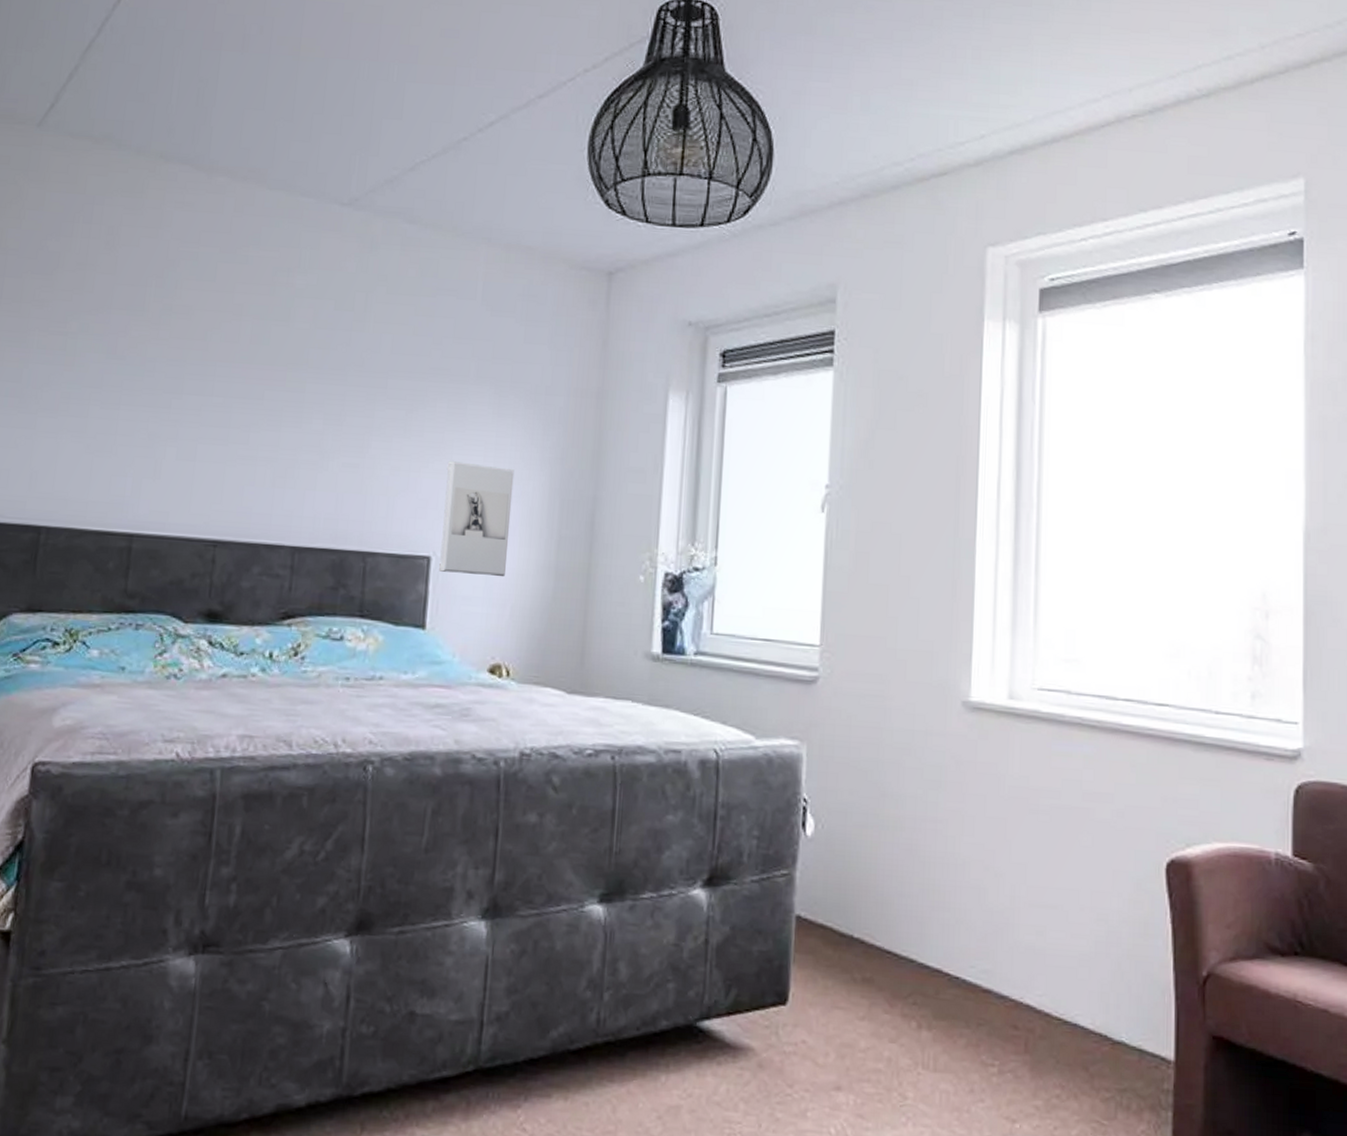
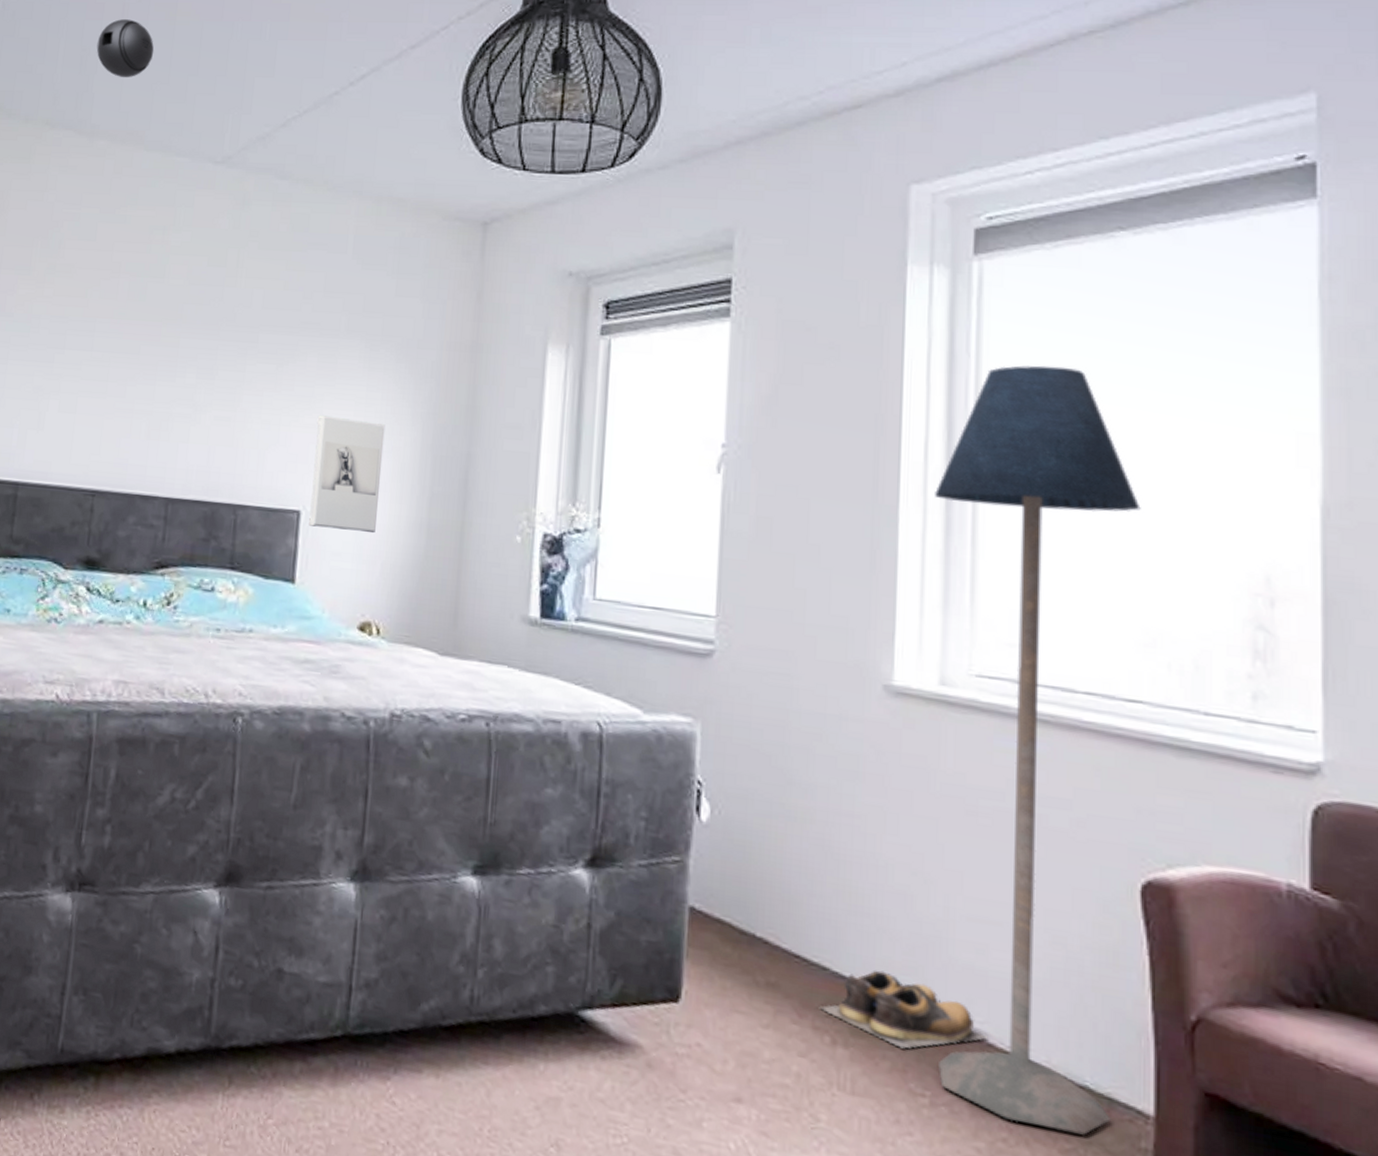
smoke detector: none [214,51,277,113] -> present [96,19,154,78]
shoes: none [907,958,1046,1026] -> present [818,970,988,1049]
floor lamp: none [1005,412,1169,1084] -> present [935,365,1141,1135]

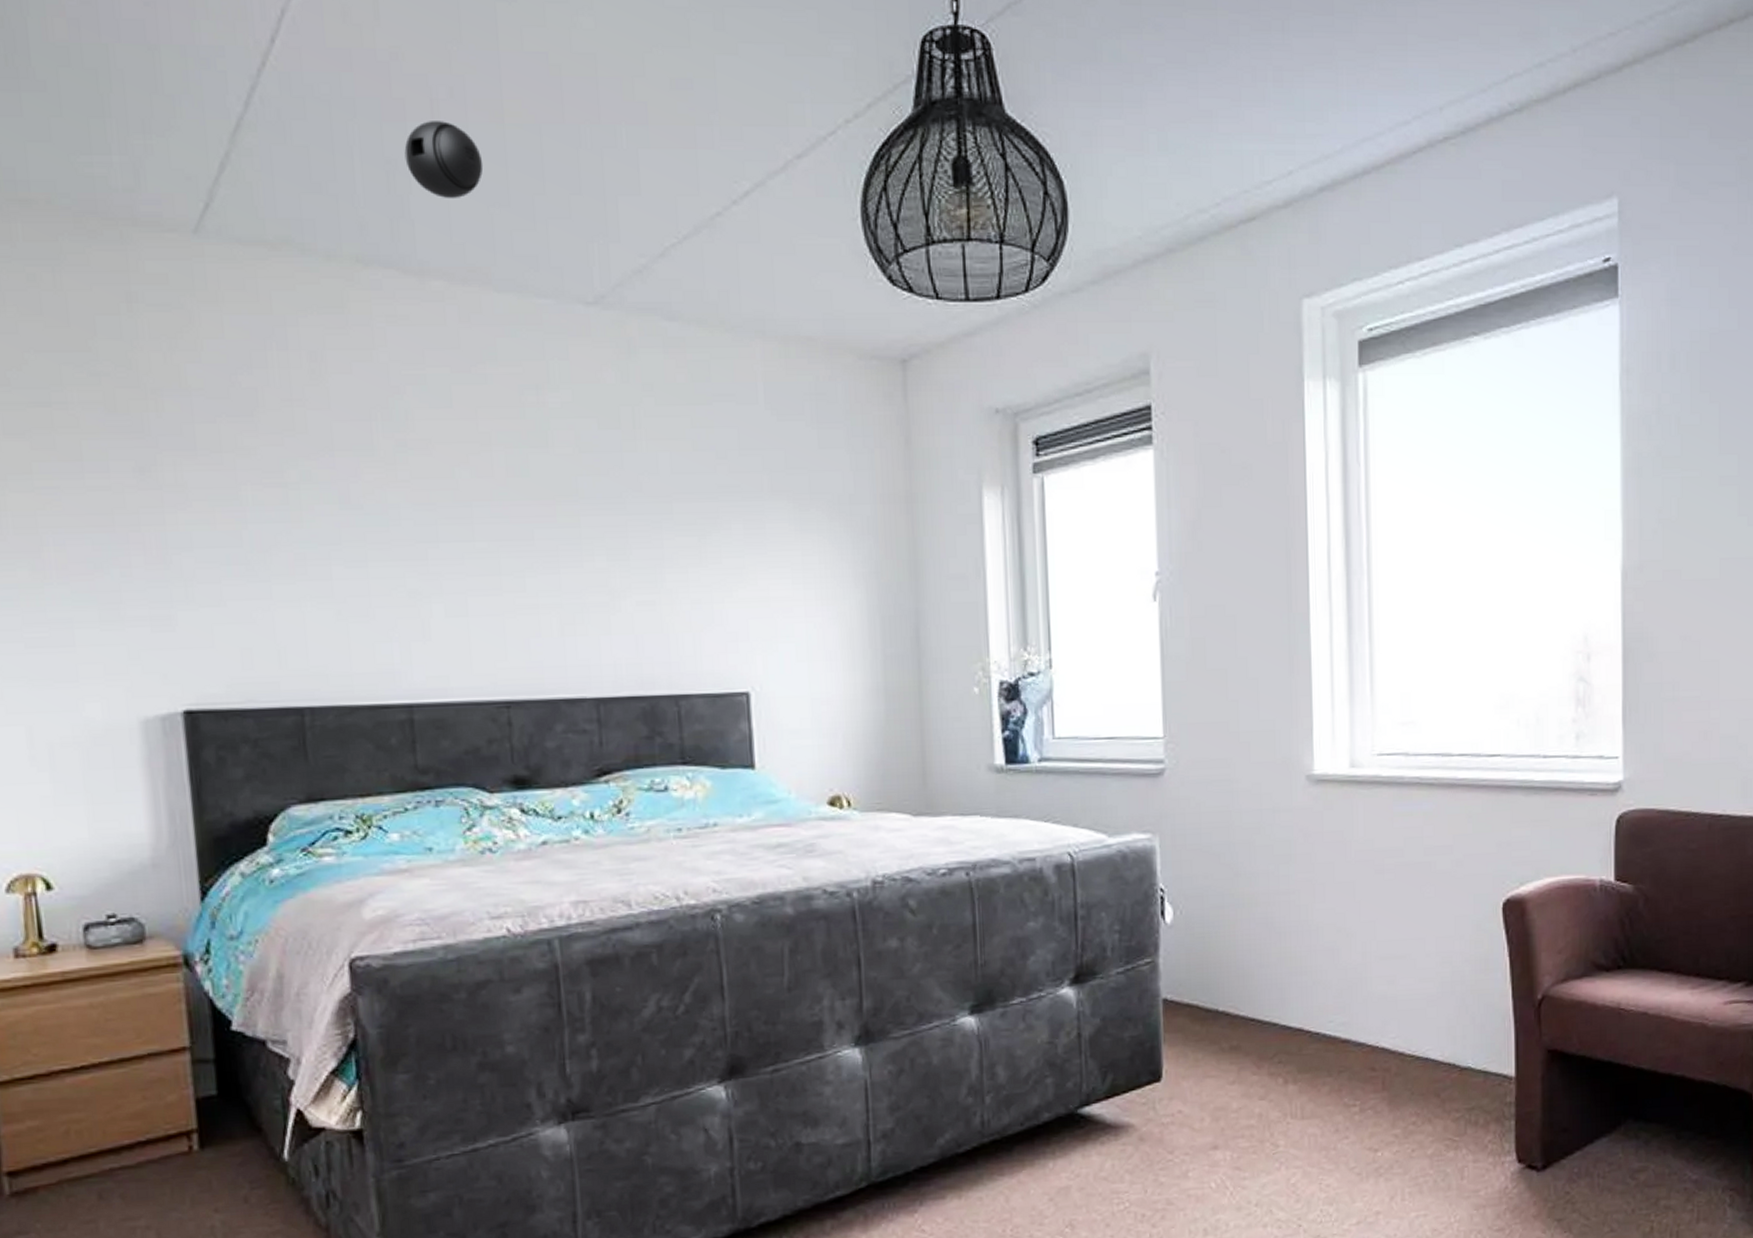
wall sculpture: present [309,415,386,534] -> none [752,587,832,707]
shoes: present [818,970,988,1049] -> none [1272,1015,1400,1073]
floor lamp: present [935,365,1141,1135] -> none [1338,468,1495,1108]

